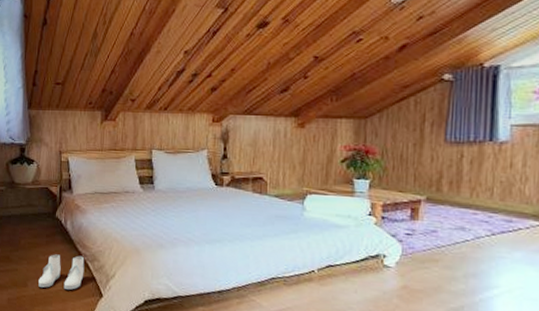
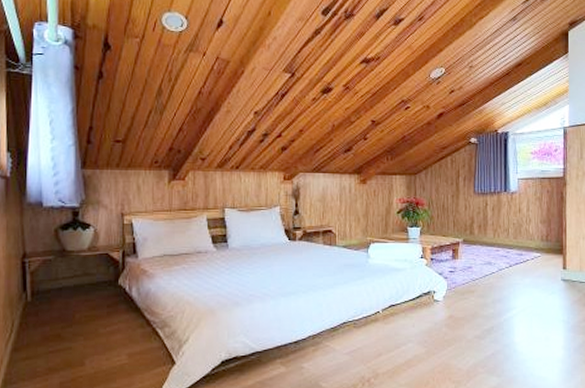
boots: present [38,254,85,290] -> none [98,323,154,364]

